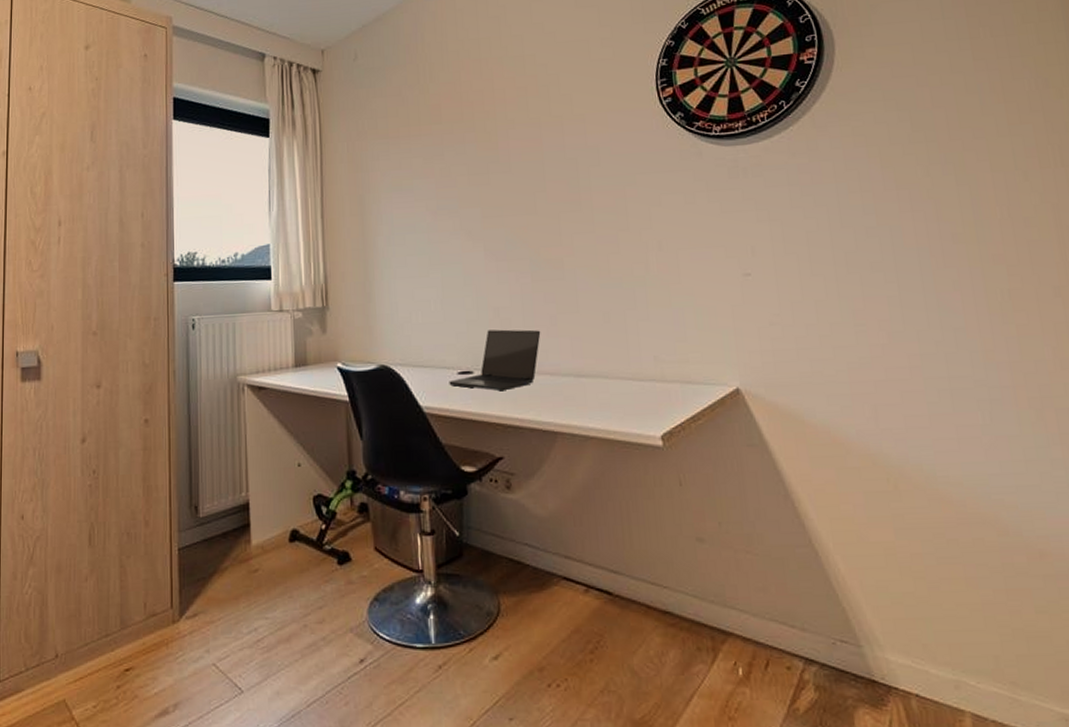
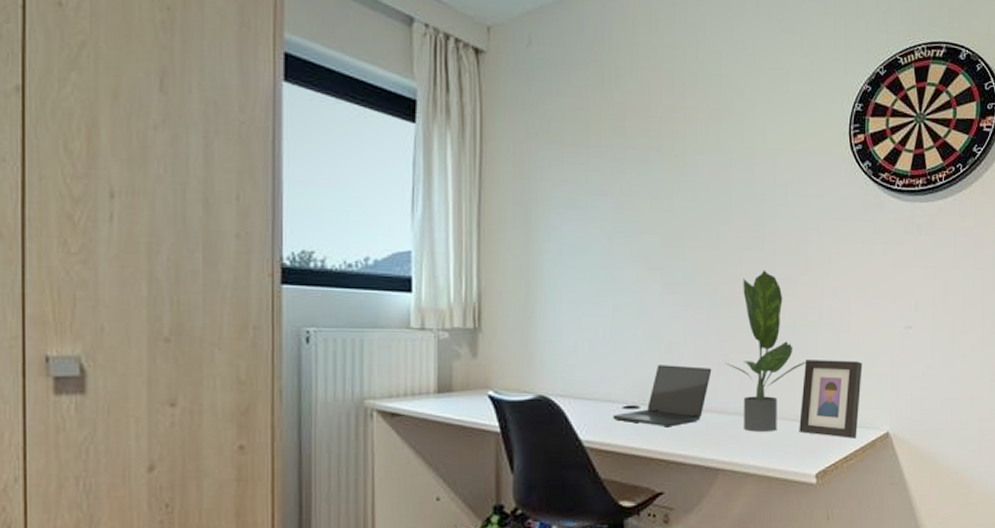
potted plant: none [553,230,638,393] -> present [725,270,807,432]
picture frame: none [635,314,703,397] -> present [799,360,863,439]

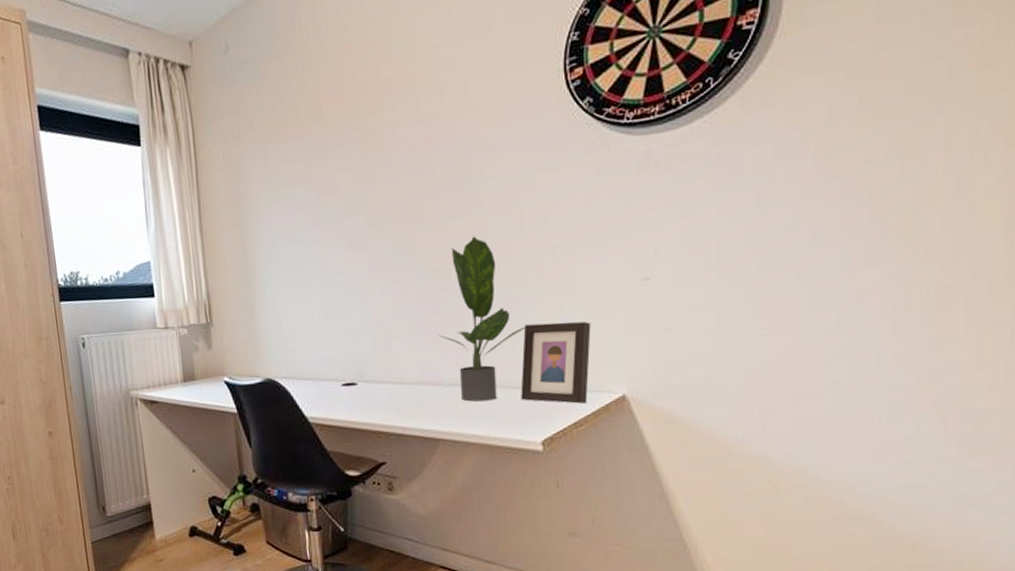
laptop: present [613,365,712,428] -> none [333,341,425,402]

